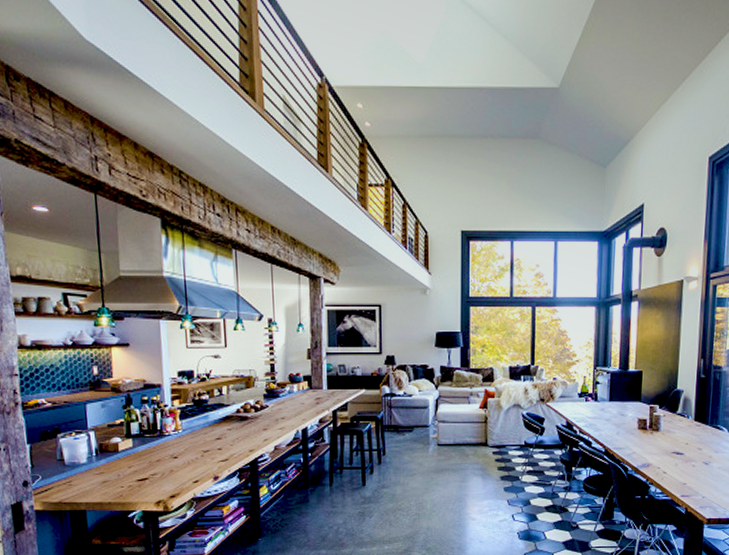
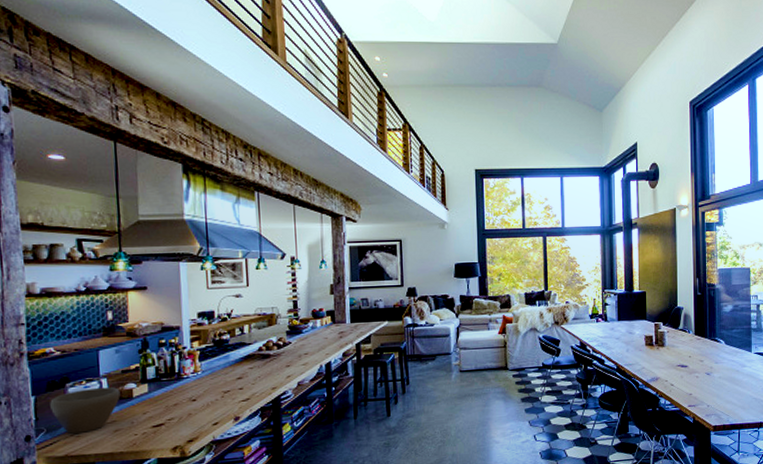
bowl: none [44,439,107,482] -> present [50,387,121,434]

